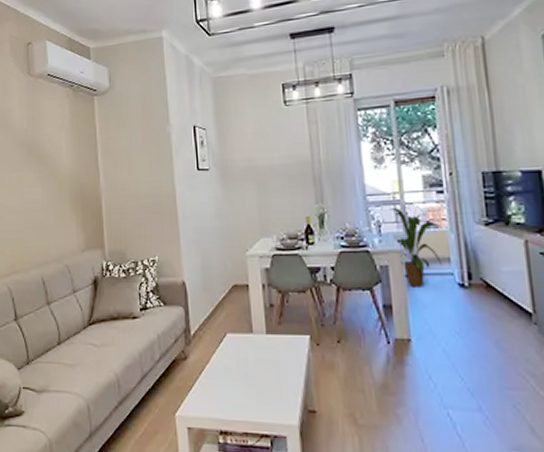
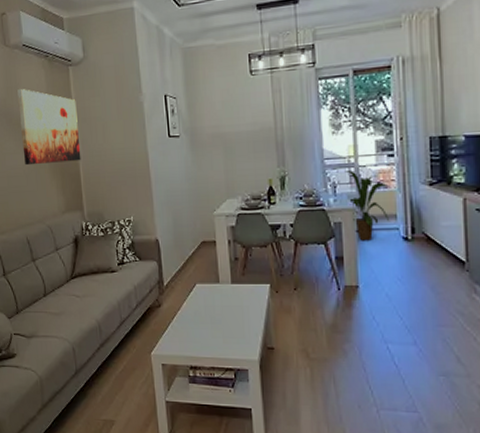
wall art: none [40,118,104,199] -> present [17,88,81,166]

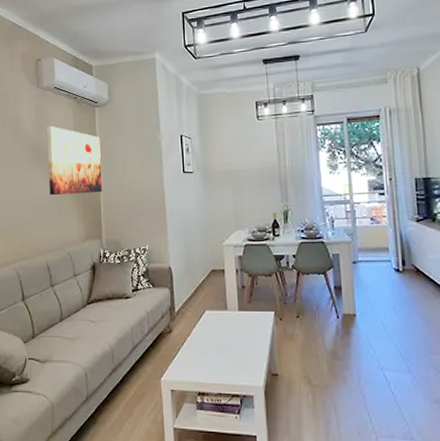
house plant: present [345,169,393,241] -> none [341,206,384,272]

